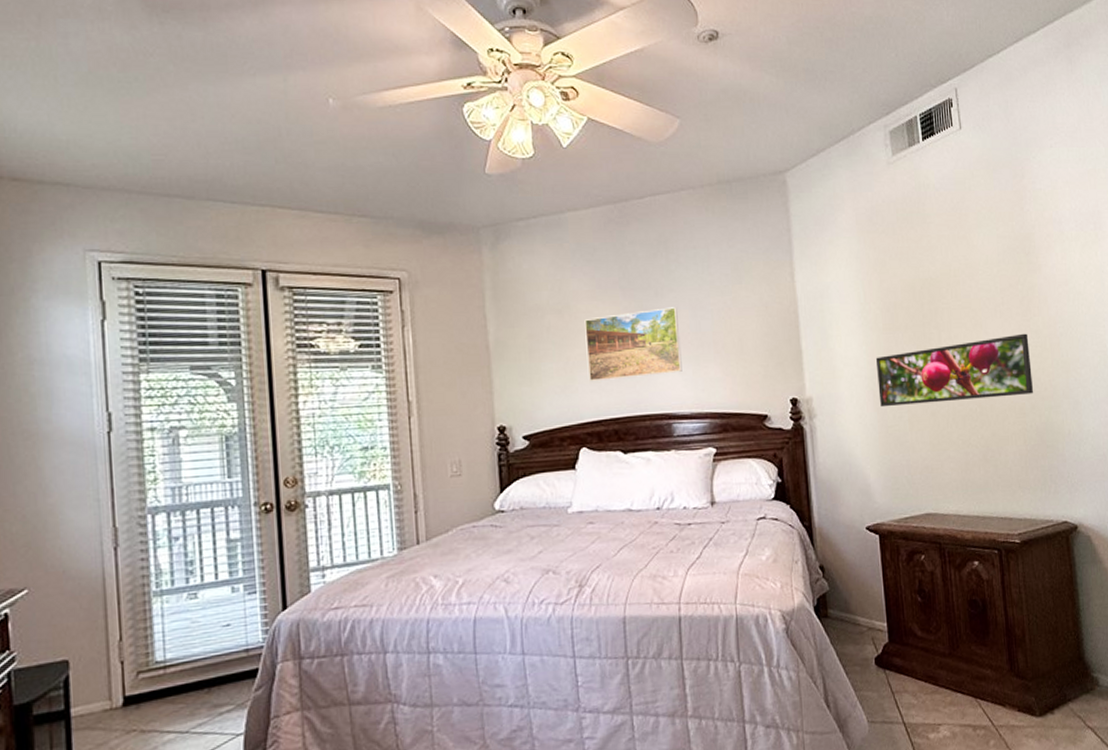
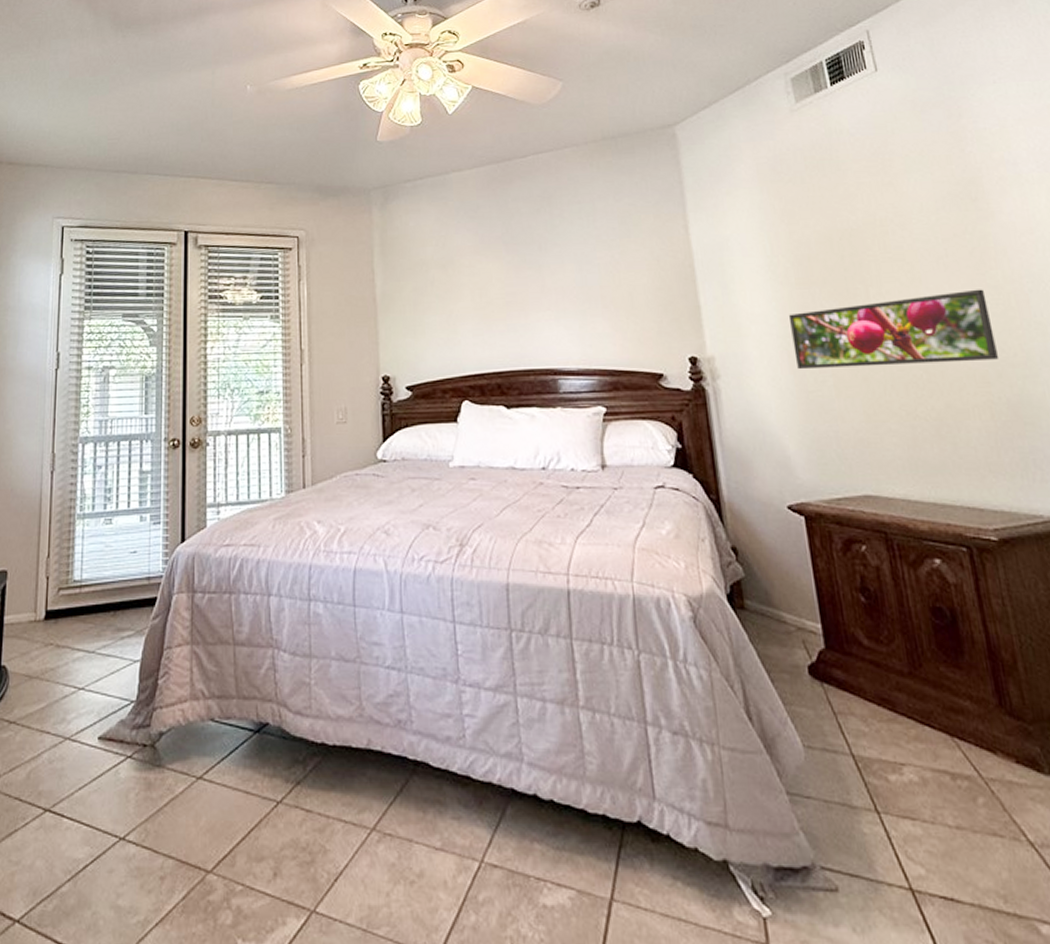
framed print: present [584,307,682,382] -> none [468,261,568,335]

